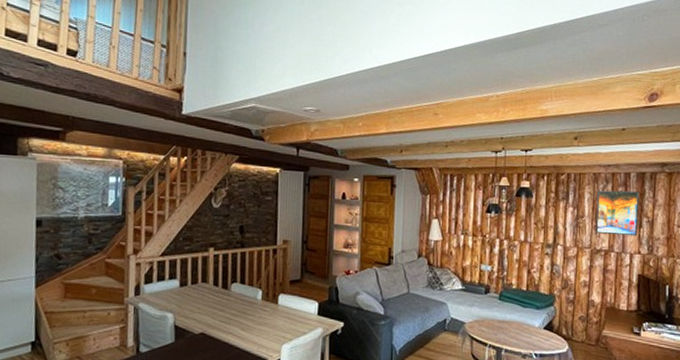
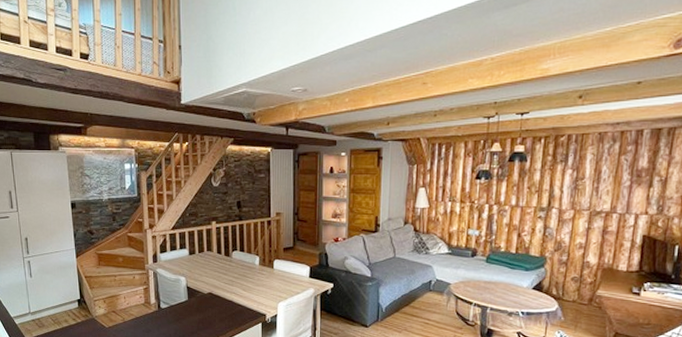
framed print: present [595,190,639,237] -> none [596,149,653,197]

